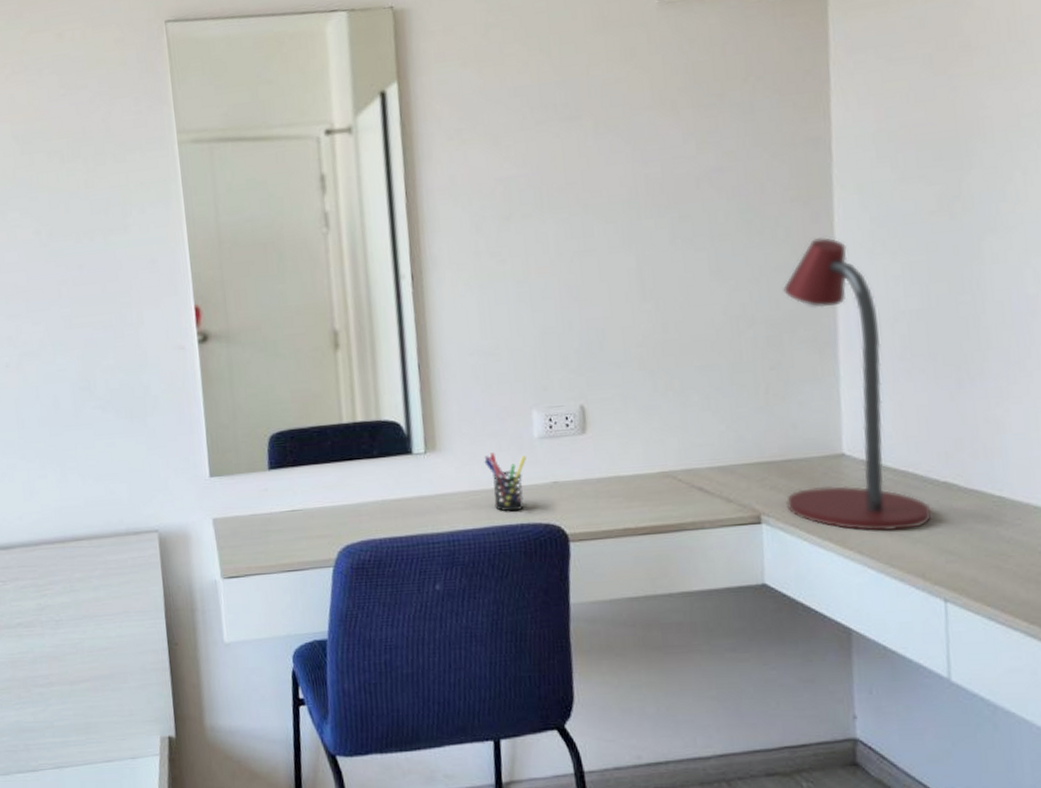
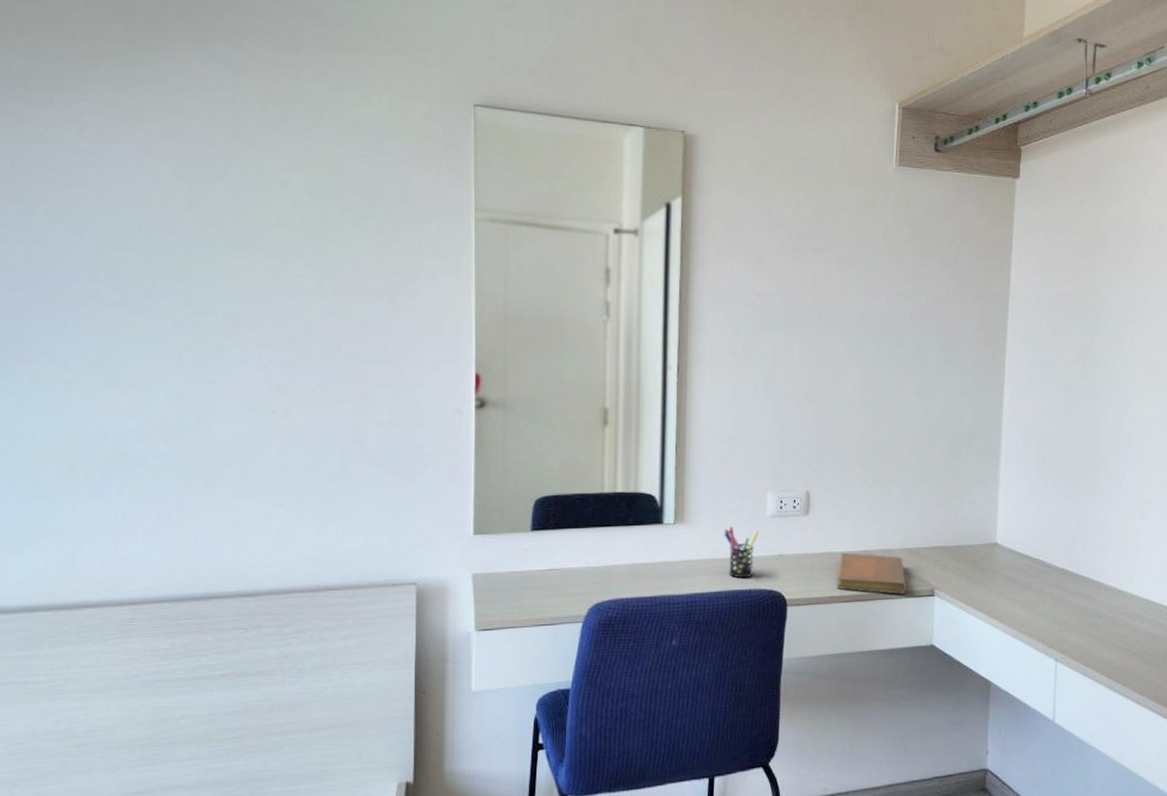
notebook: none [629,474,723,523] -> present [836,552,906,594]
desk lamp: present [783,237,932,531] -> none [954,373,1053,605]

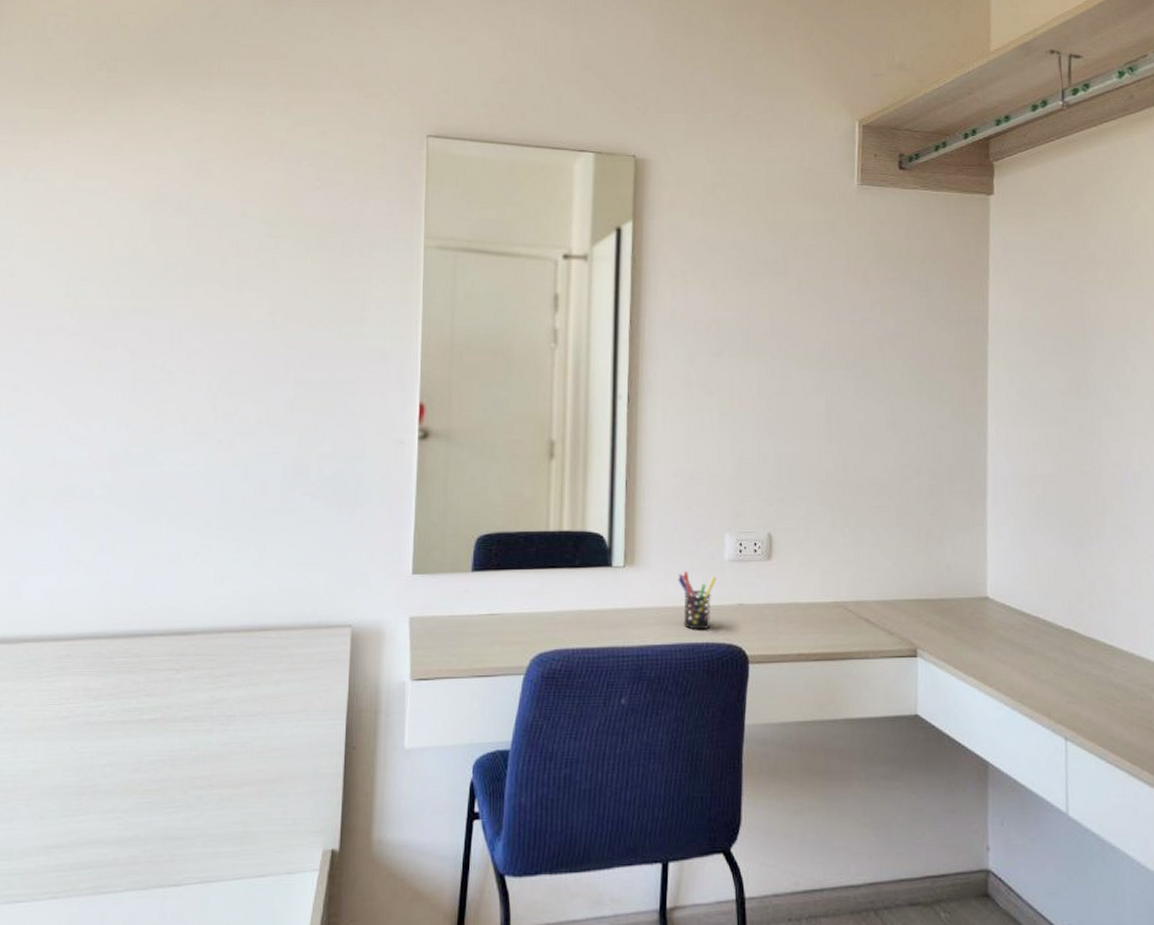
notebook: present [836,552,906,594] -> none [804,603,885,654]

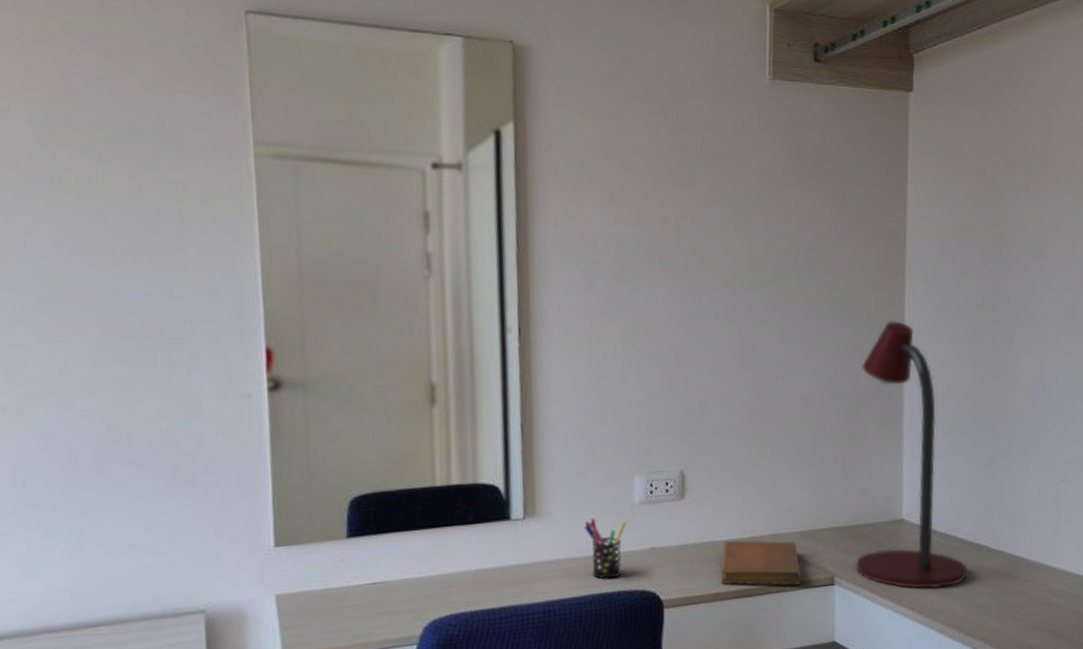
notebook: none [804,603,885,654] -> present [720,540,802,586]
desk lamp: none [939,403,1057,670] -> present [856,321,968,589]

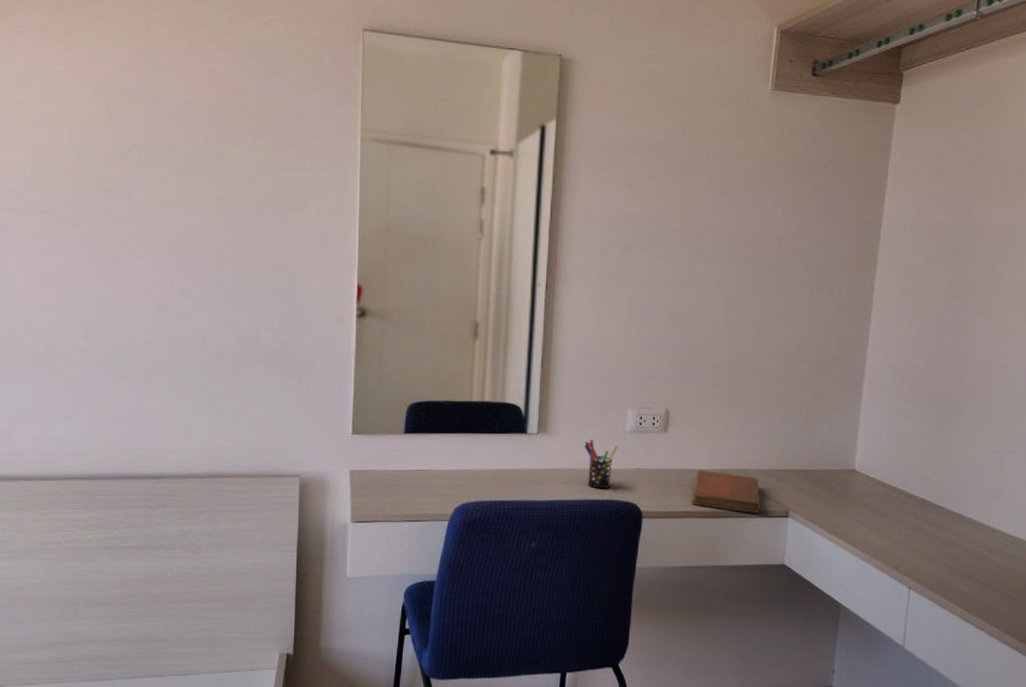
desk lamp: present [856,321,968,589] -> none [809,300,910,532]

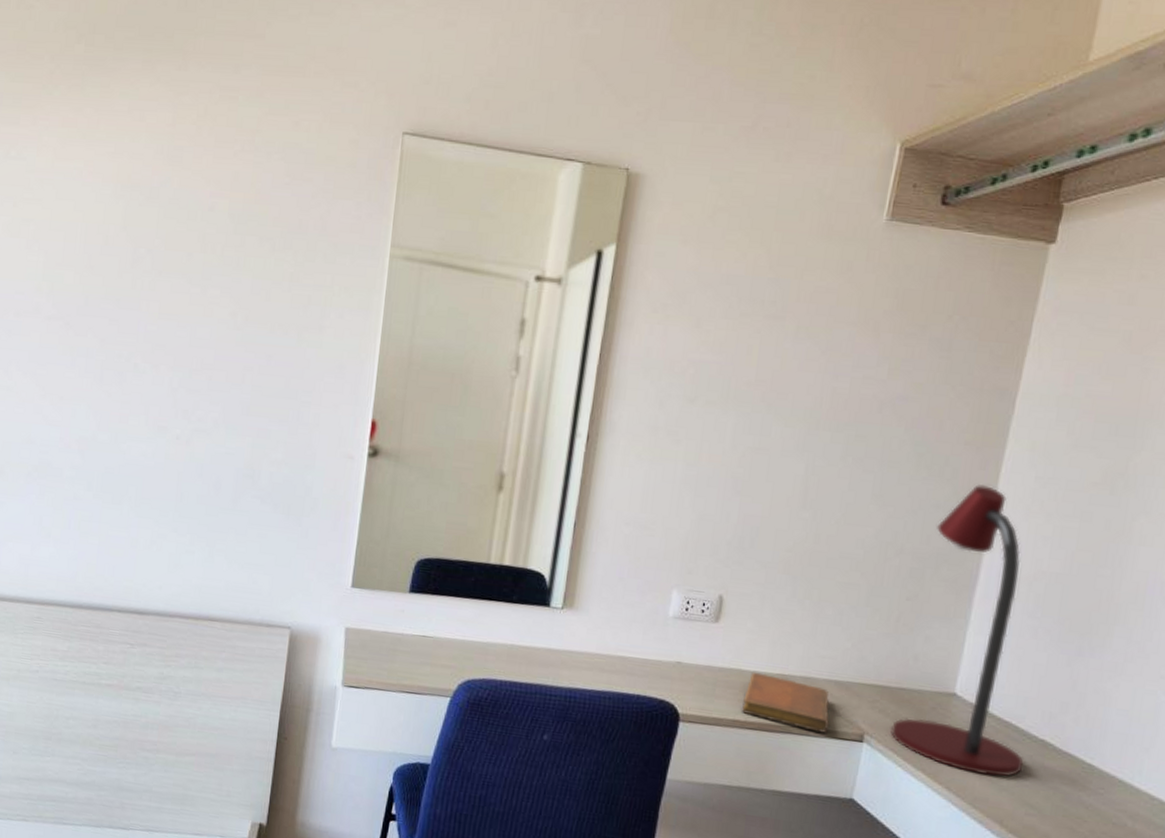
pen holder: present [584,439,618,489] -> none [616,622,657,682]
desk lamp: none [809,300,910,532] -> present [891,485,1024,777]

